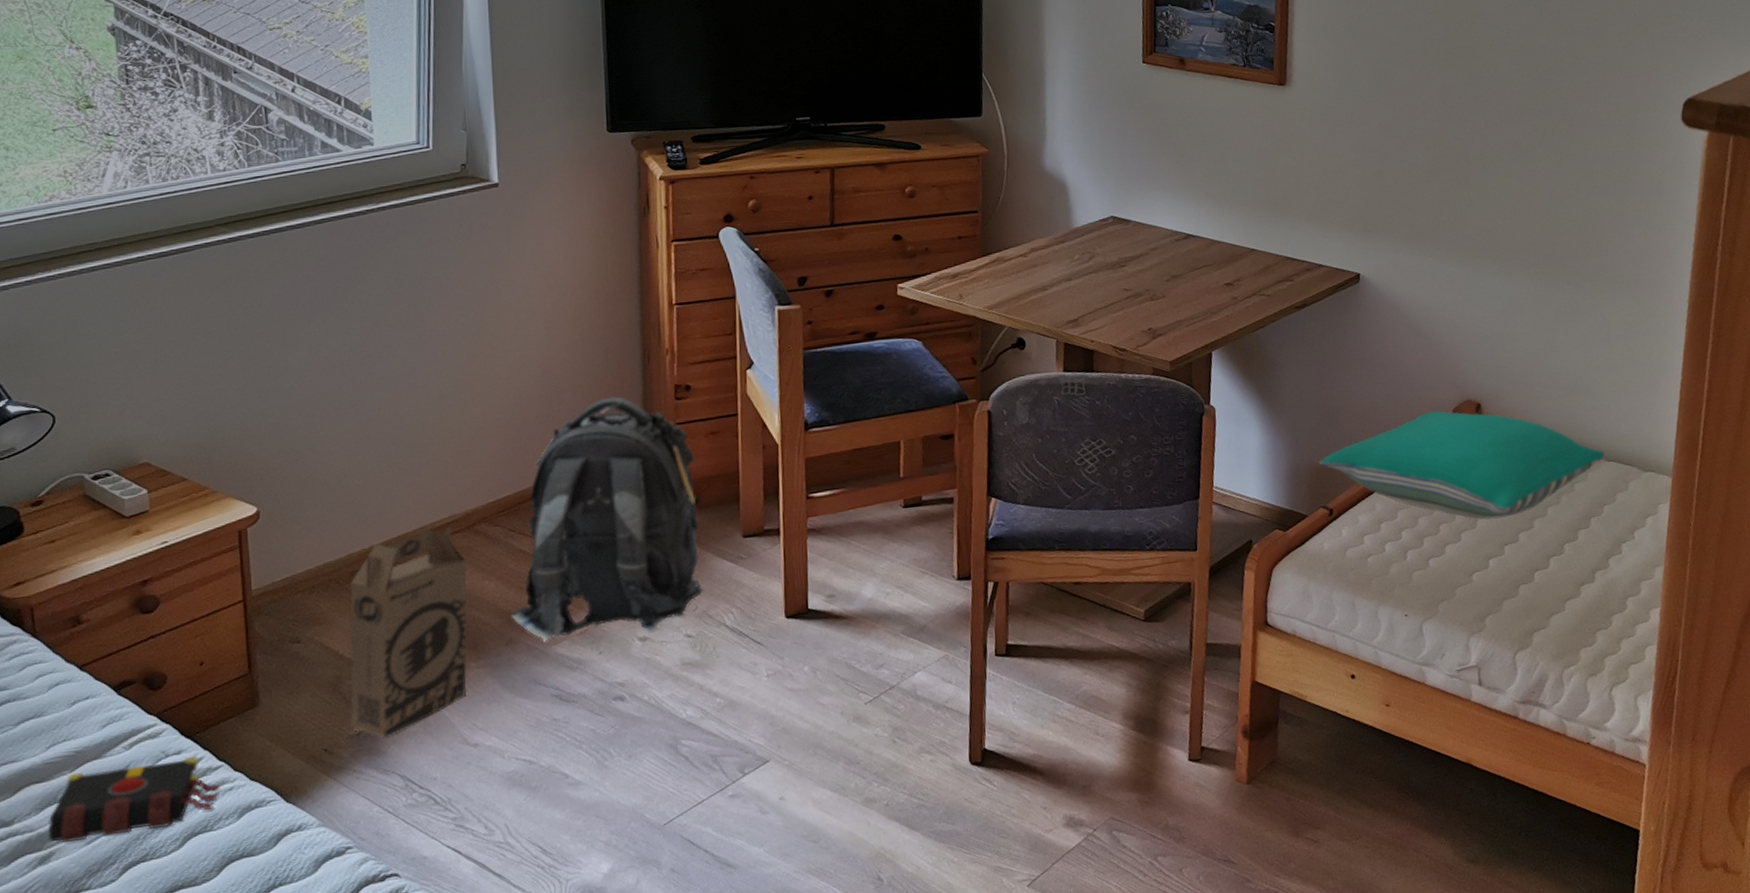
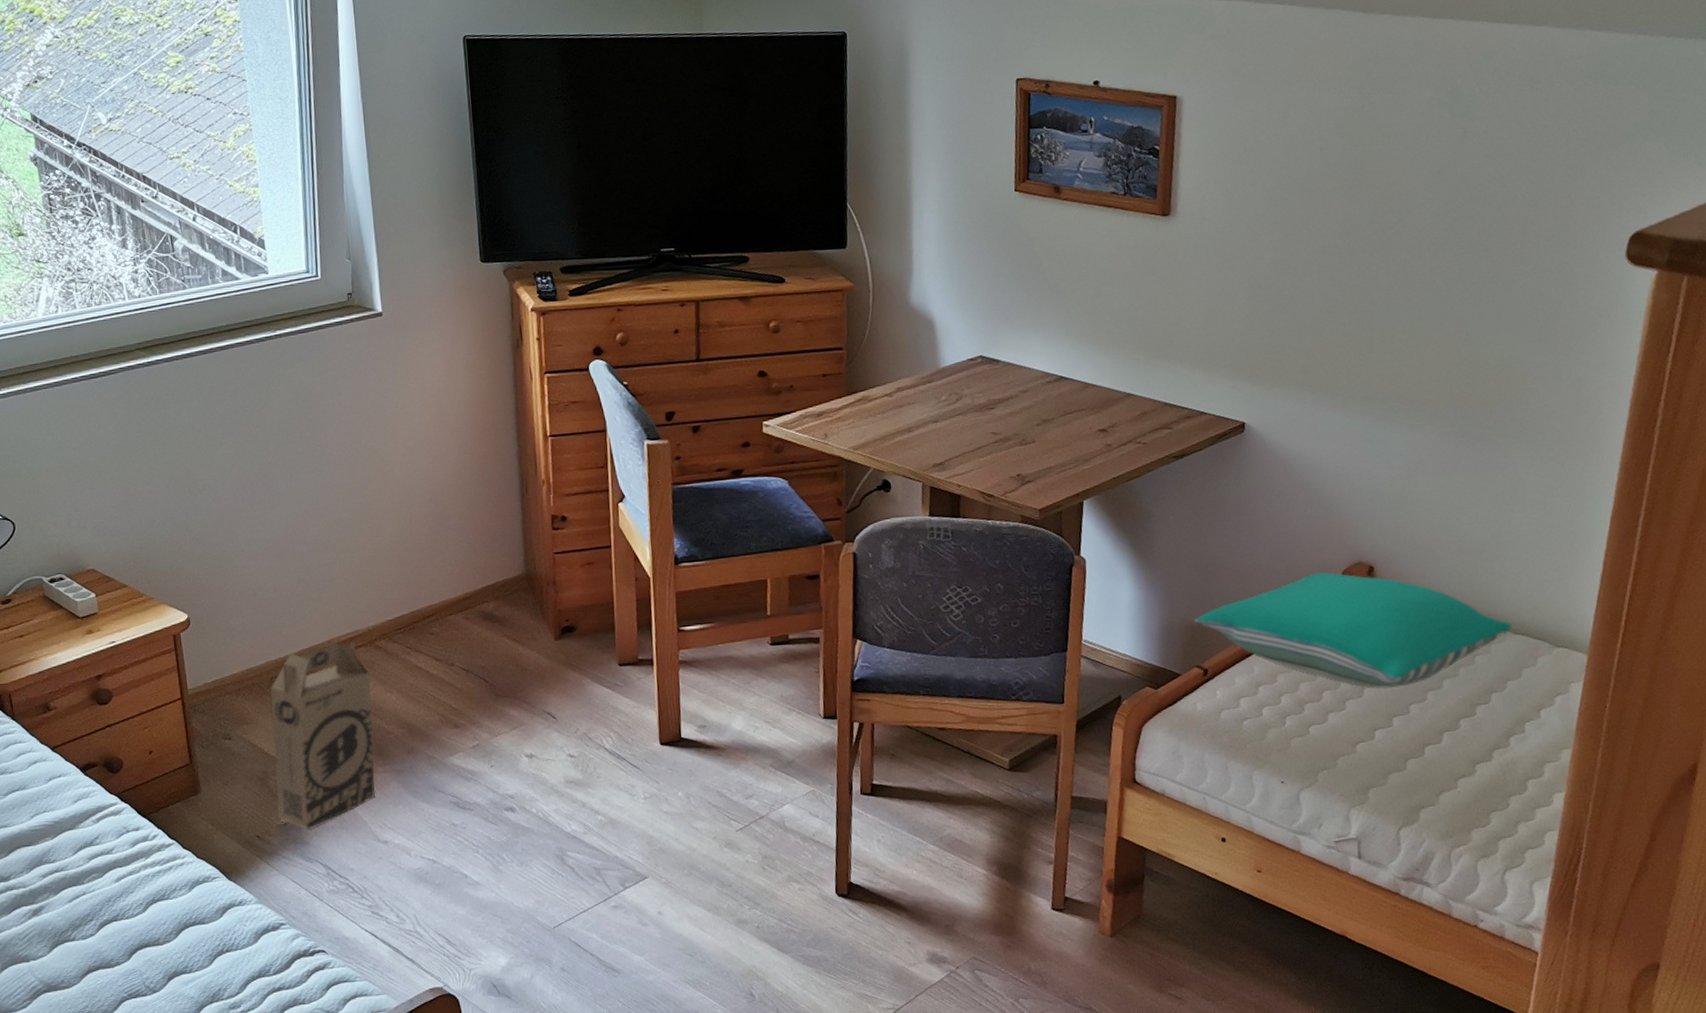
book: present [49,755,221,842] -> none [38,832,173,899]
backpack: present [512,396,704,643] -> none [412,524,584,754]

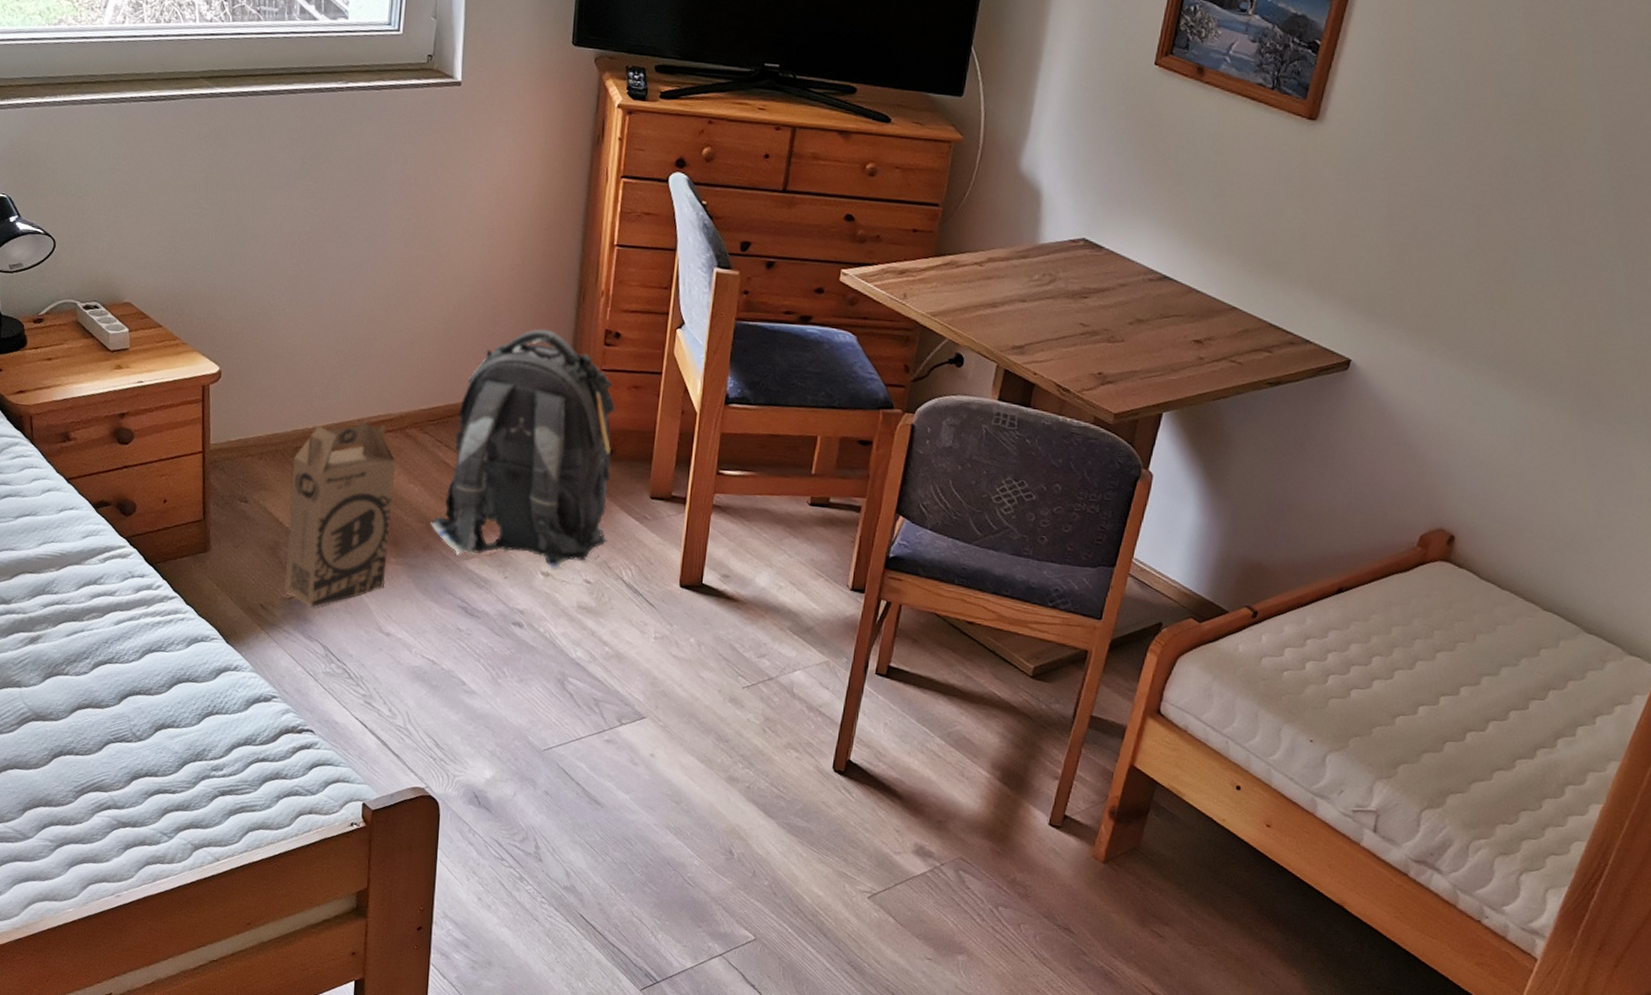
backpack: none [412,524,584,754] -> present [431,328,616,569]
pillow: present [1194,571,1512,690] -> none [1254,532,1587,667]

